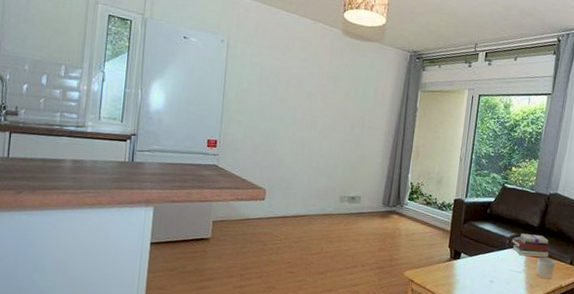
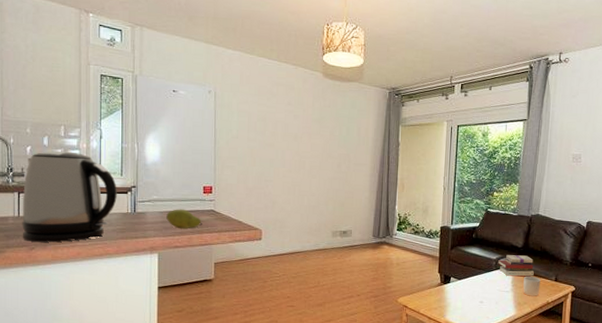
kettle: none [9,91,116,188] -> present [22,151,117,243]
fruit: none [165,161,204,183] -> present [166,209,203,229]

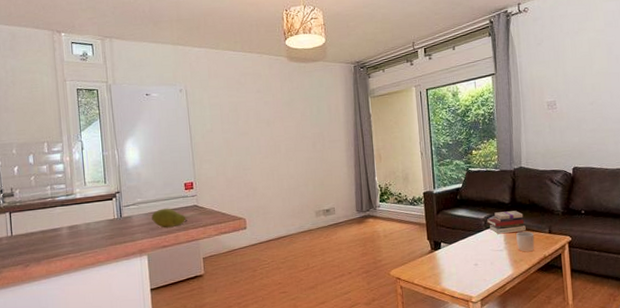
kettle: present [22,151,117,243] -> none [14,166,103,259]

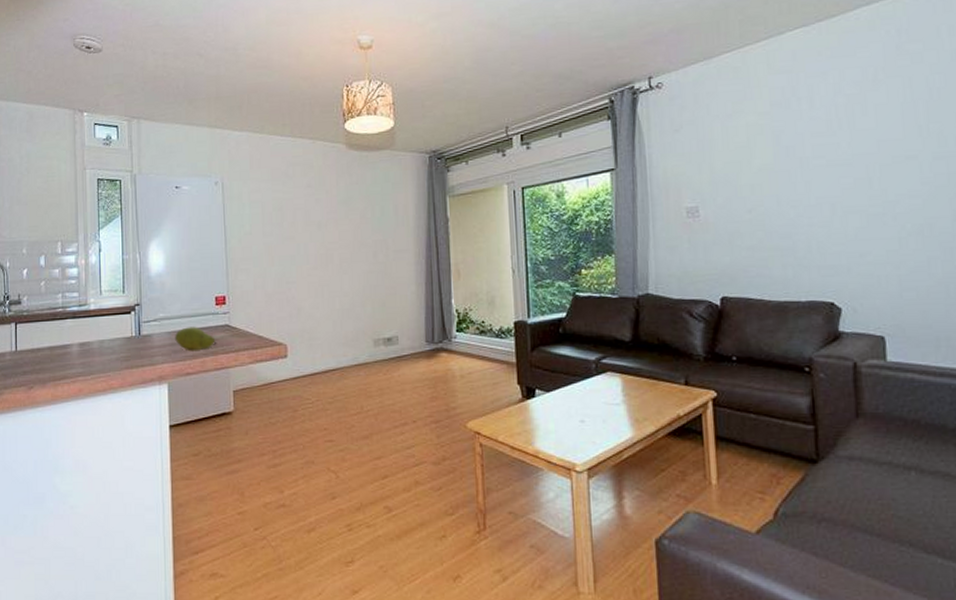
books: present [487,211,526,234] -> none [599,352,653,383]
mug: present [516,231,535,252] -> none [639,380,665,409]

